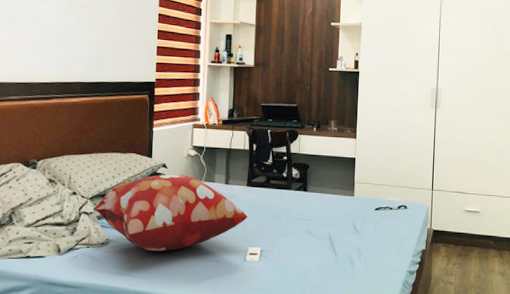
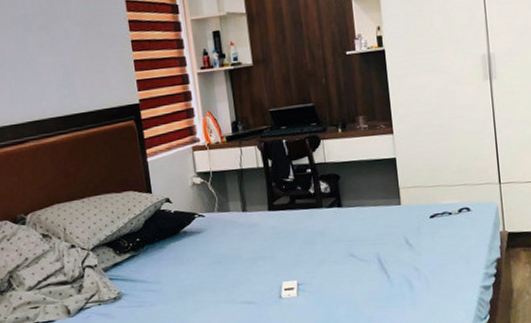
decorative pillow: present [92,174,248,251] -> none [96,207,276,300]

